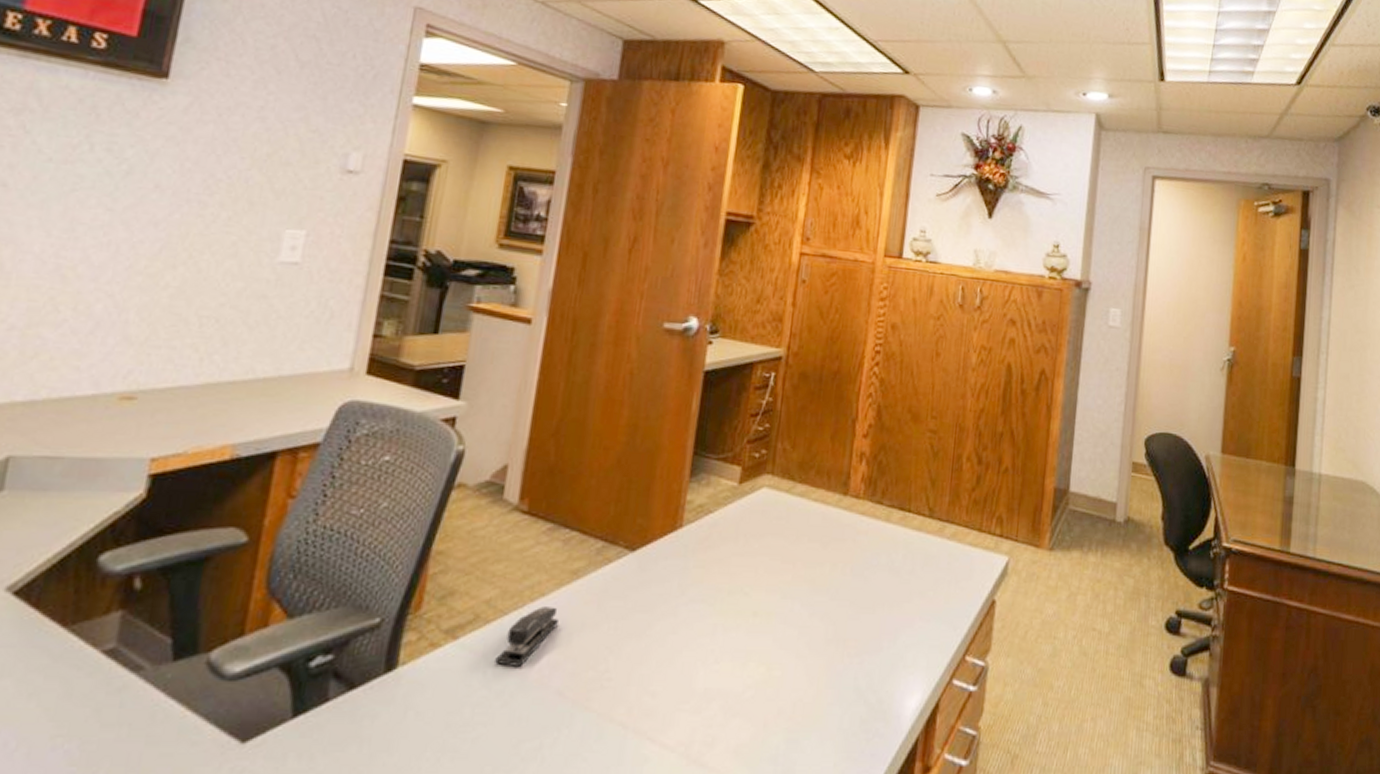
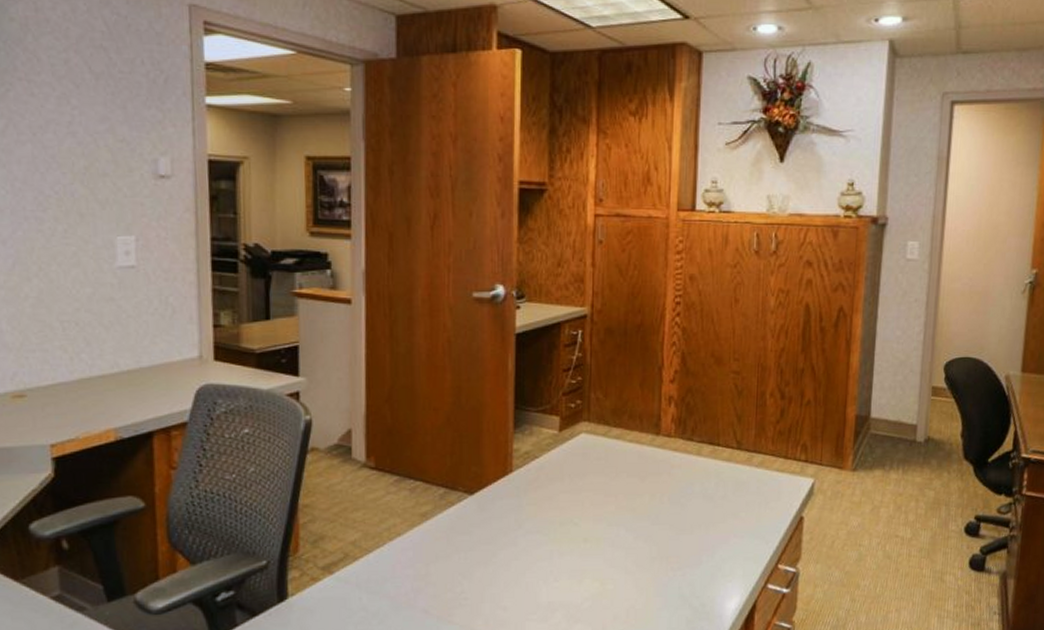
stapler: present [495,606,559,666] -> none [367,544,416,593]

